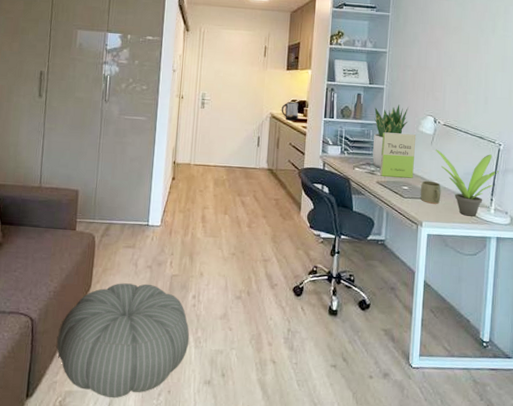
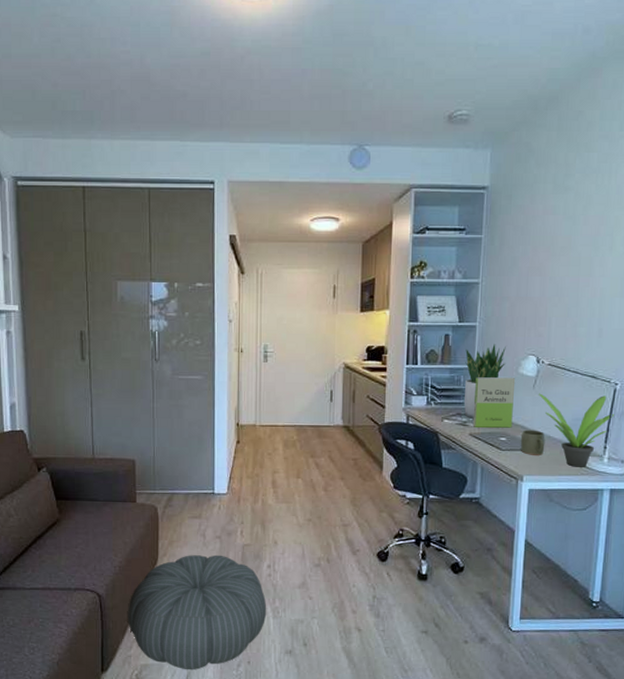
kettle: present [281,101,299,121] -> none [356,348,377,370]

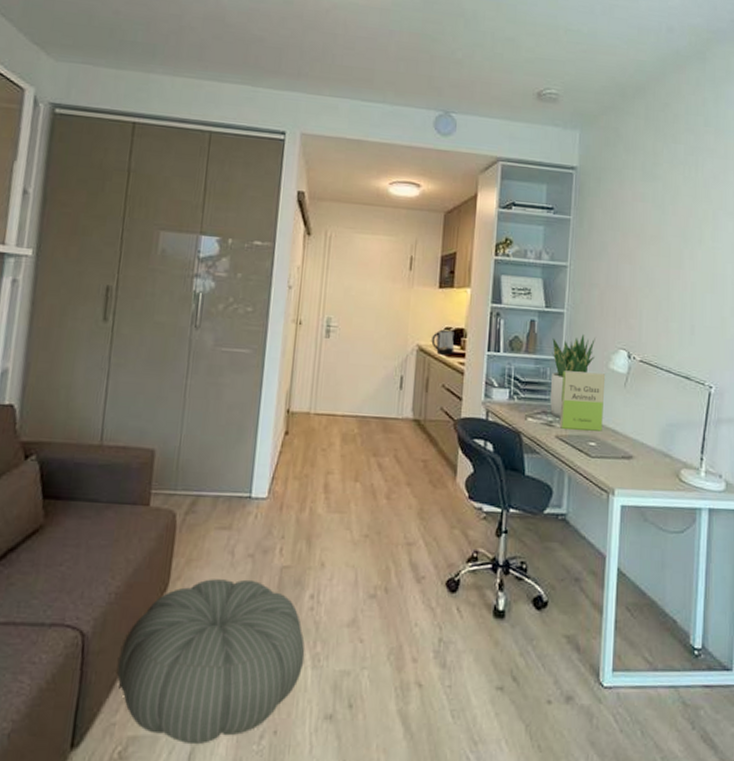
kettle: none [356,348,377,370] -> present [431,329,455,355]
mug: present [520,430,545,455] -> none [611,434,638,465]
potted plant: present [539,393,615,467] -> none [630,393,710,481]

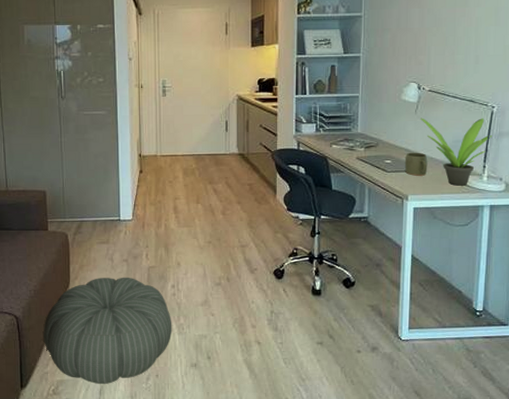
kettle: present [431,329,455,355] -> none [248,80,268,101]
planter: present [550,334,595,420] -> none [351,73,389,145]
book: present [559,370,606,431] -> none [359,104,399,151]
mug: none [611,434,638,465] -> present [404,152,428,176]
potted plant: none [630,393,710,481] -> present [421,118,493,186]

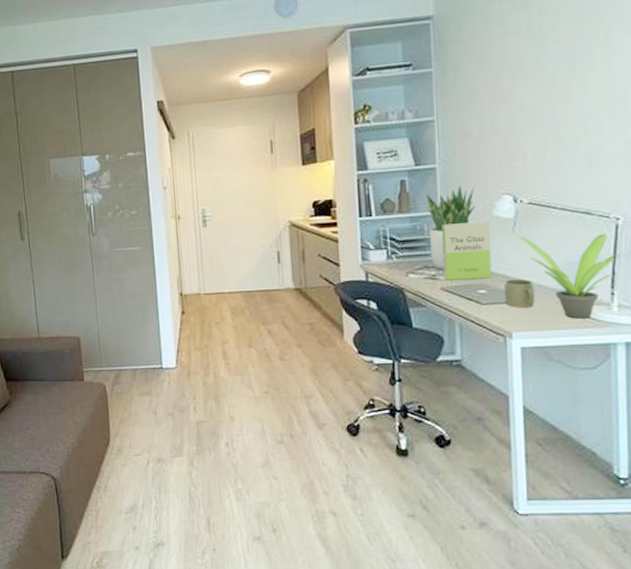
pouf: present [43,277,172,385] -> none [83,433,229,558]
planter: none [351,73,389,145] -> present [426,186,475,272]
book: none [359,104,399,151] -> present [442,222,492,280]

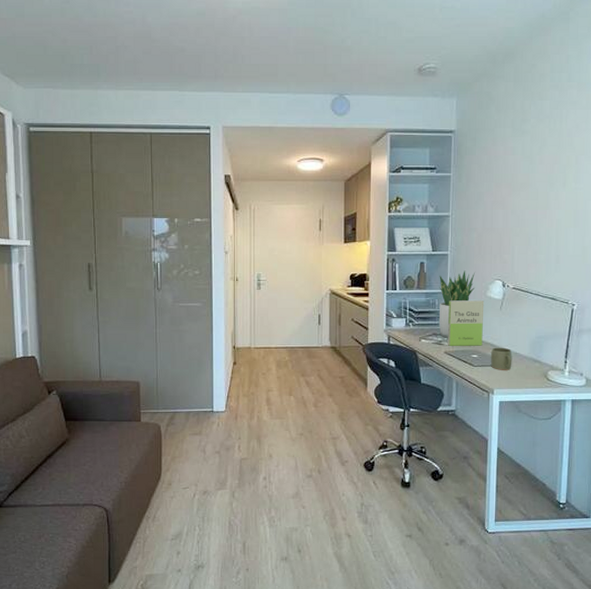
potted plant: present [521,233,620,319] -> none [505,314,573,380]

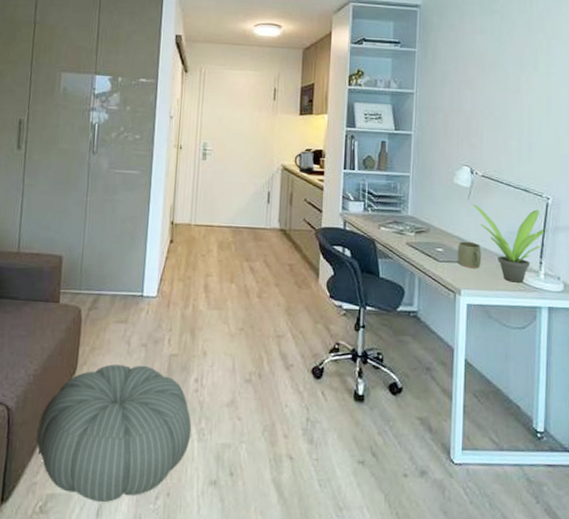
pouf: none [133,469,263,579] -> present [37,364,192,503]
kettle: none [341,276,360,296] -> present [294,151,315,173]
planter: present [439,270,475,339] -> none [401,153,441,229]
book: present [447,300,484,346] -> none [409,185,451,239]
potted plant: none [505,314,573,380] -> present [474,204,548,283]

